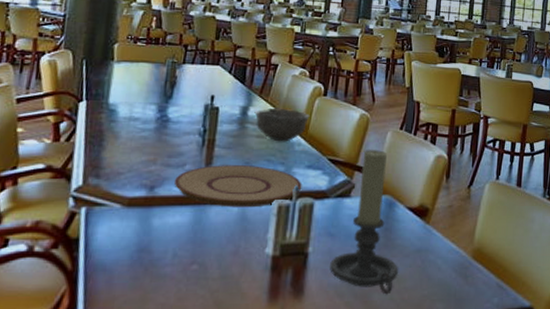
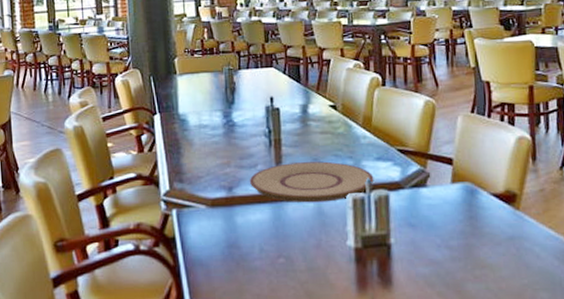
bowl: present [254,109,310,142] -> none [314,103,372,137]
candle holder: present [330,150,399,295] -> none [415,136,492,284]

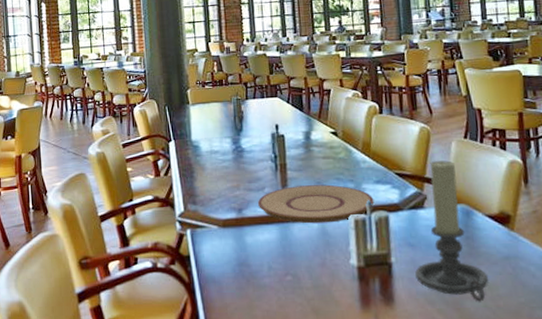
candle holder: none [415,136,492,284] -> present [415,160,489,302]

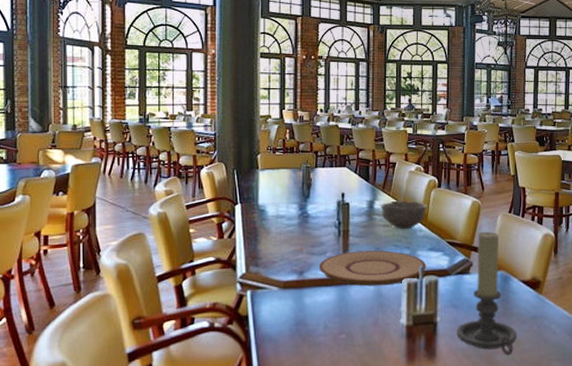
bowl: none [316,130,370,161] -> present [379,201,428,230]

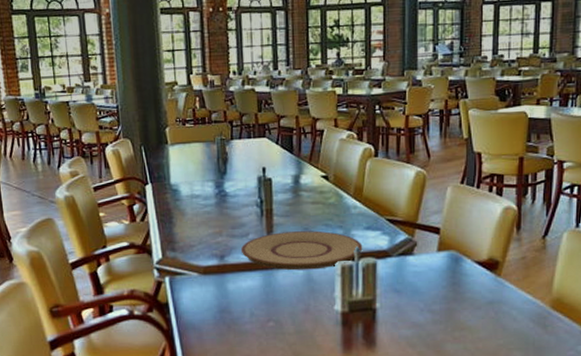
bowl: present [379,201,428,230] -> none [306,173,363,207]
candle holder: present [457,232,518,356] -> none [399,206,471,345]

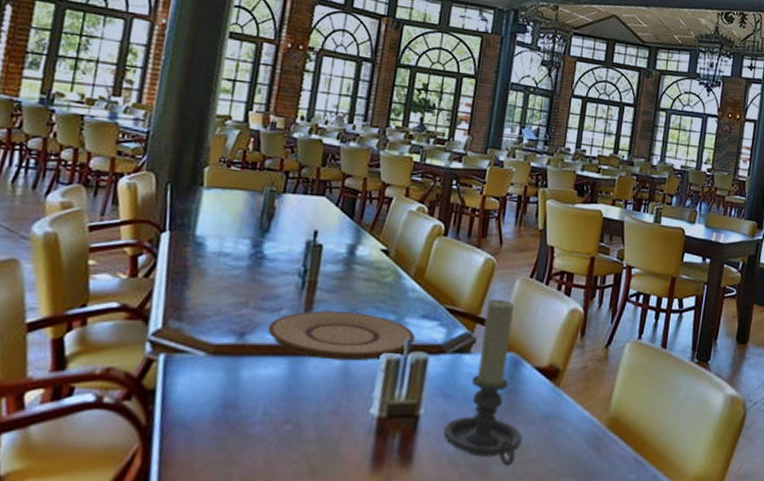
candle holder: none [399,206,471,345] -> present [443,299,523,466]

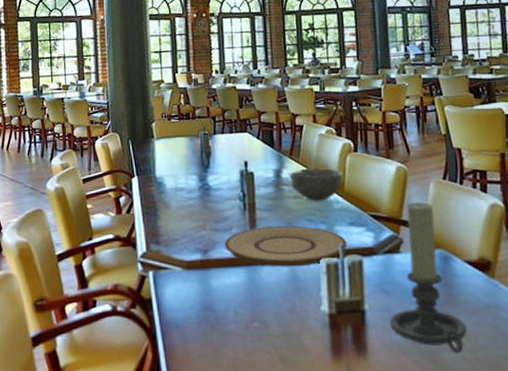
bowl: none [363,248,428,288] -> present [287,168,344,201]

